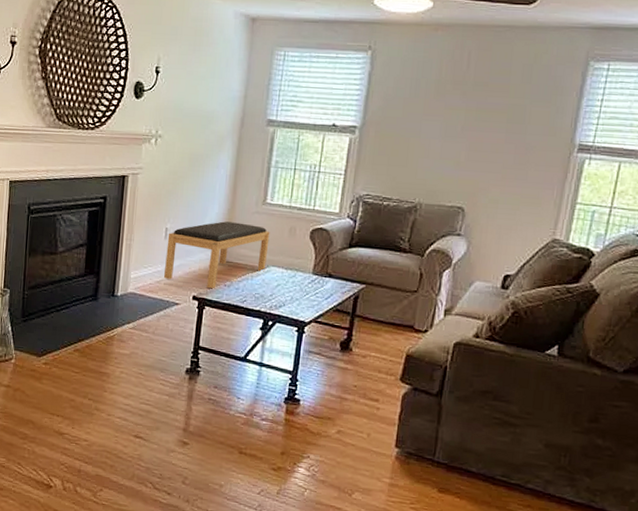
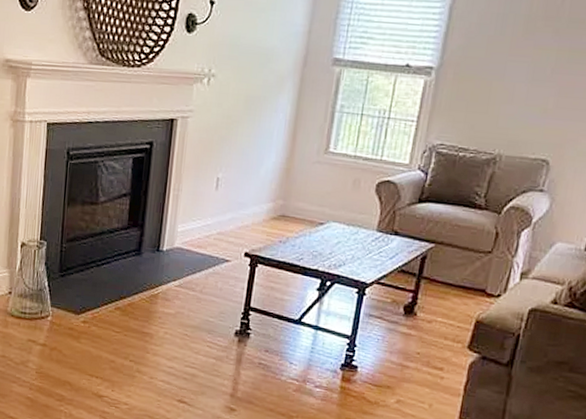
bench: present [164,221,270,289] -> none [214,171,332,246]

